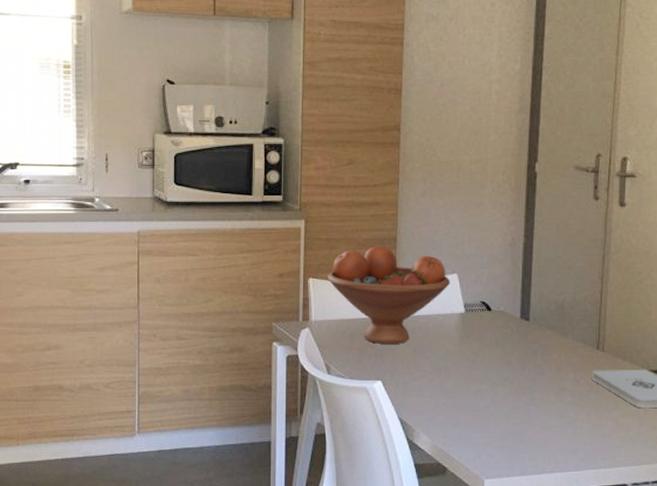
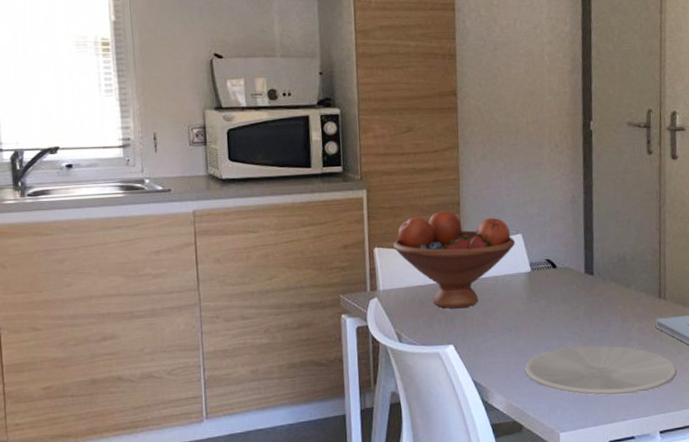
plate: none [453,392,612,446] -> present [525,345,678,396]

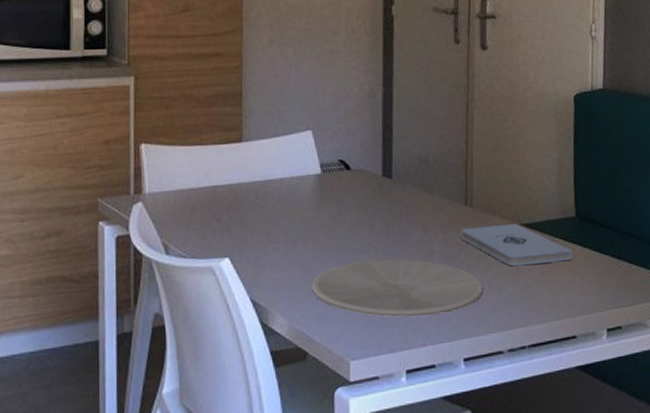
fruit bowl: present [393,210,516,309] -> none [163,102,305,216]

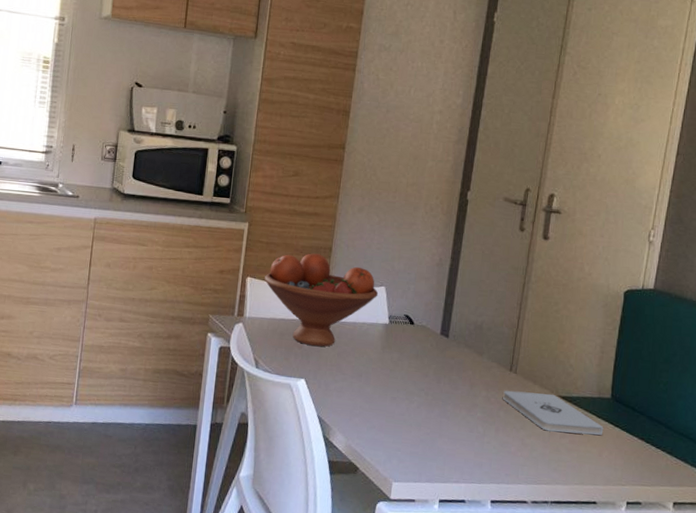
fruit bowl: none [163,102,305,216] -> present [264,253,379,347]
plate: present [312,259,485,317] -> none [368,401,518,459]

